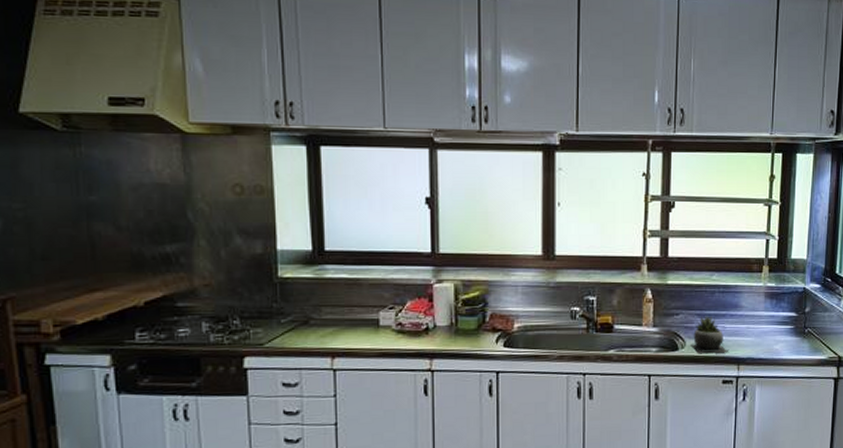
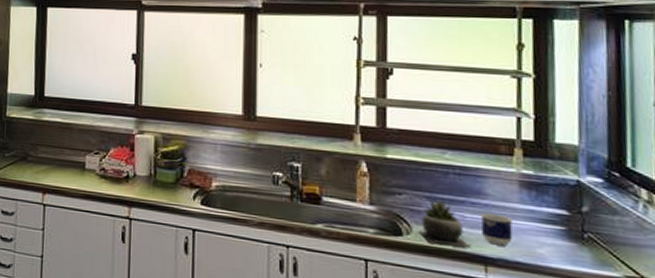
cup: none [737,321,759,347] -> present [481,212,514,246]

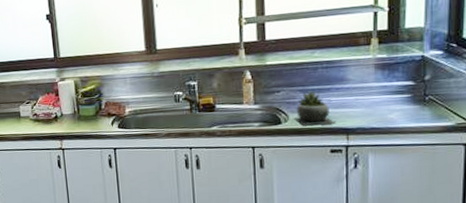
cup: present [481,212,514,246] -> none [344,93,370,118]

